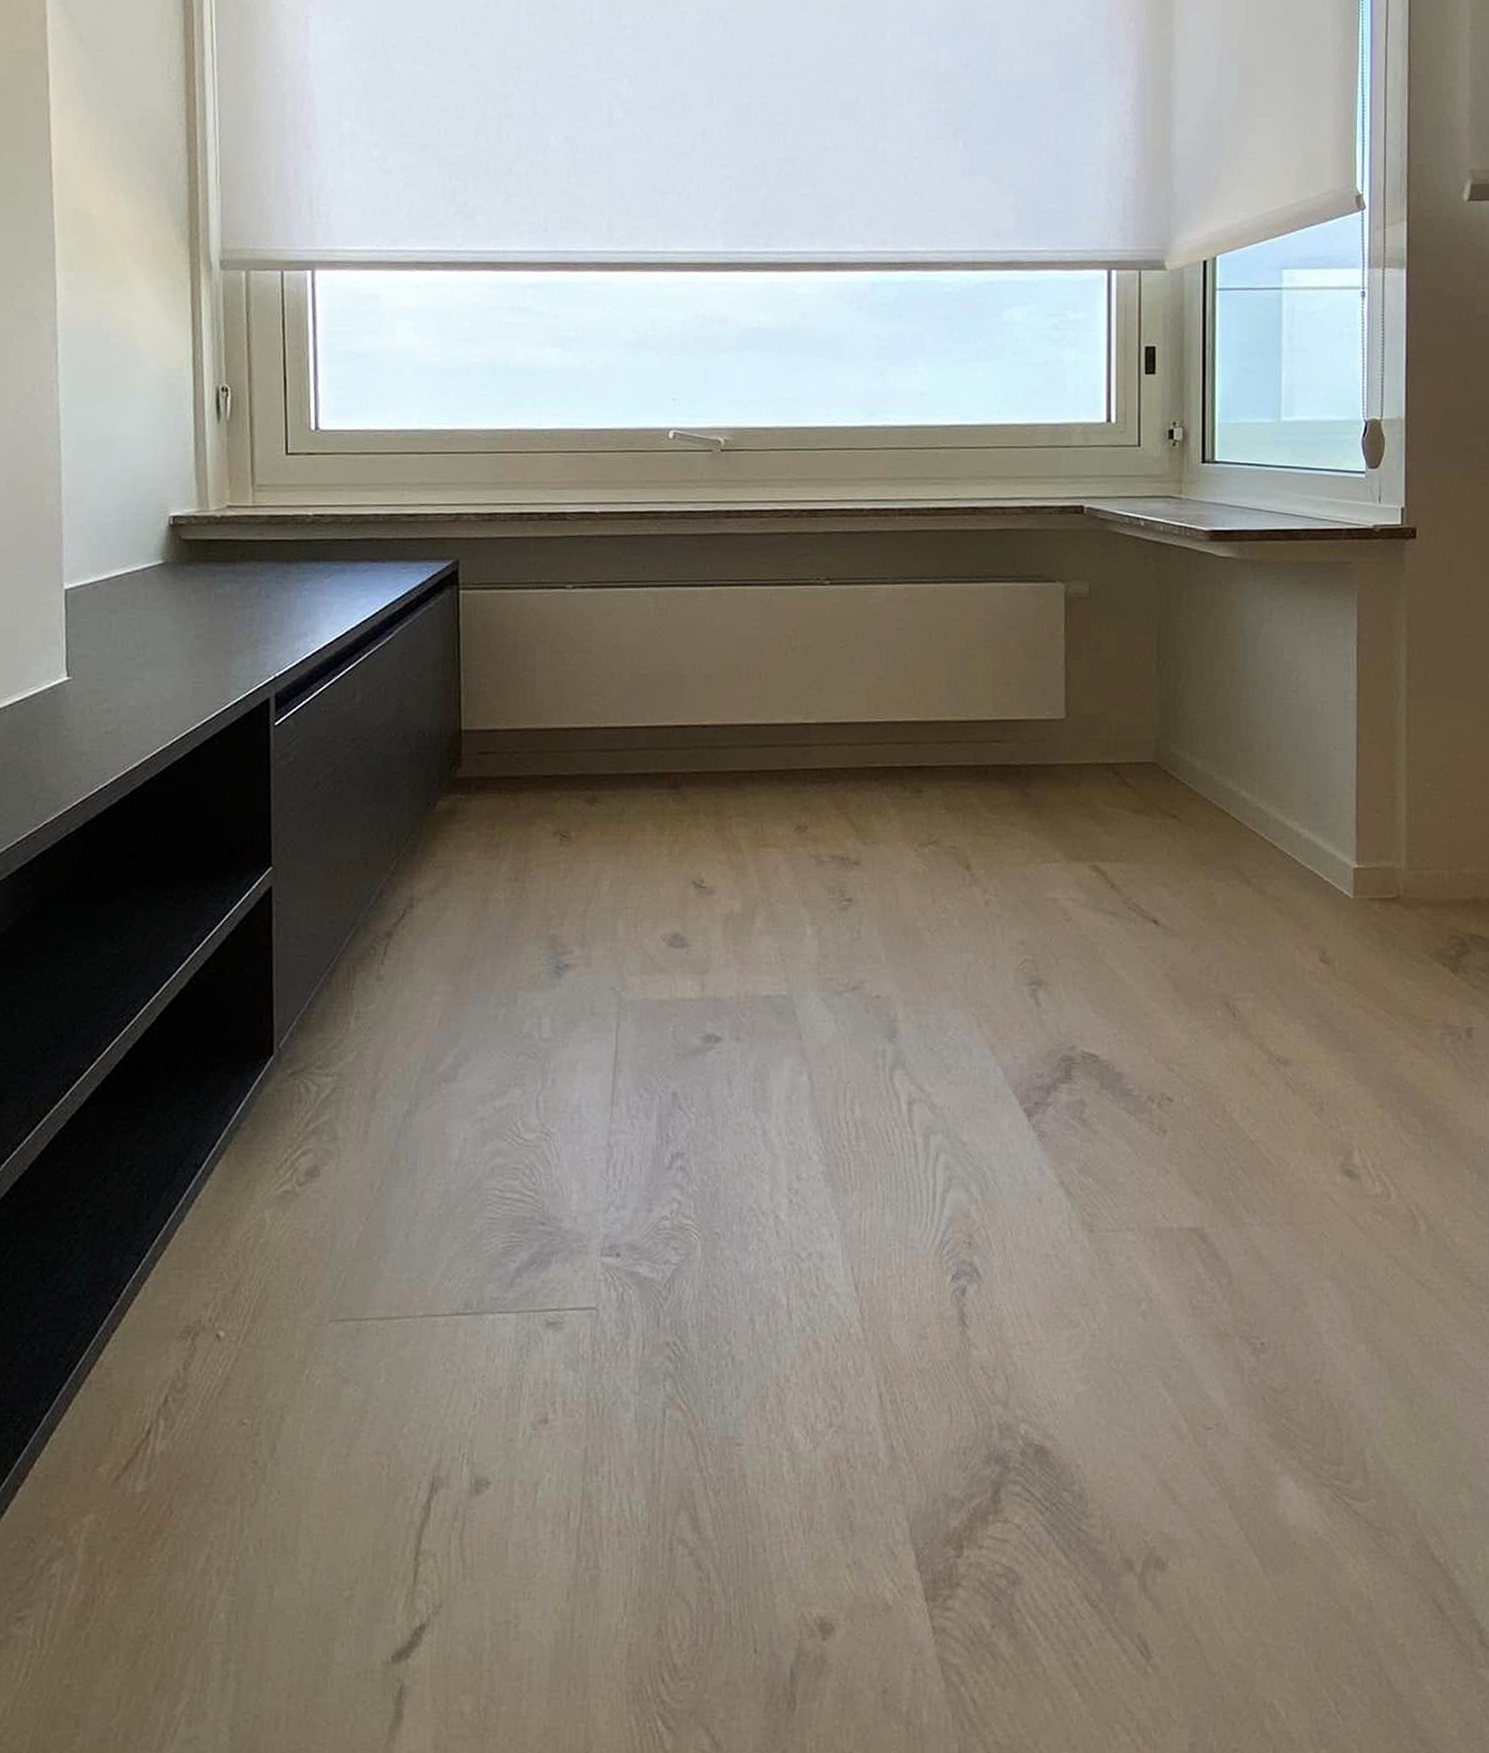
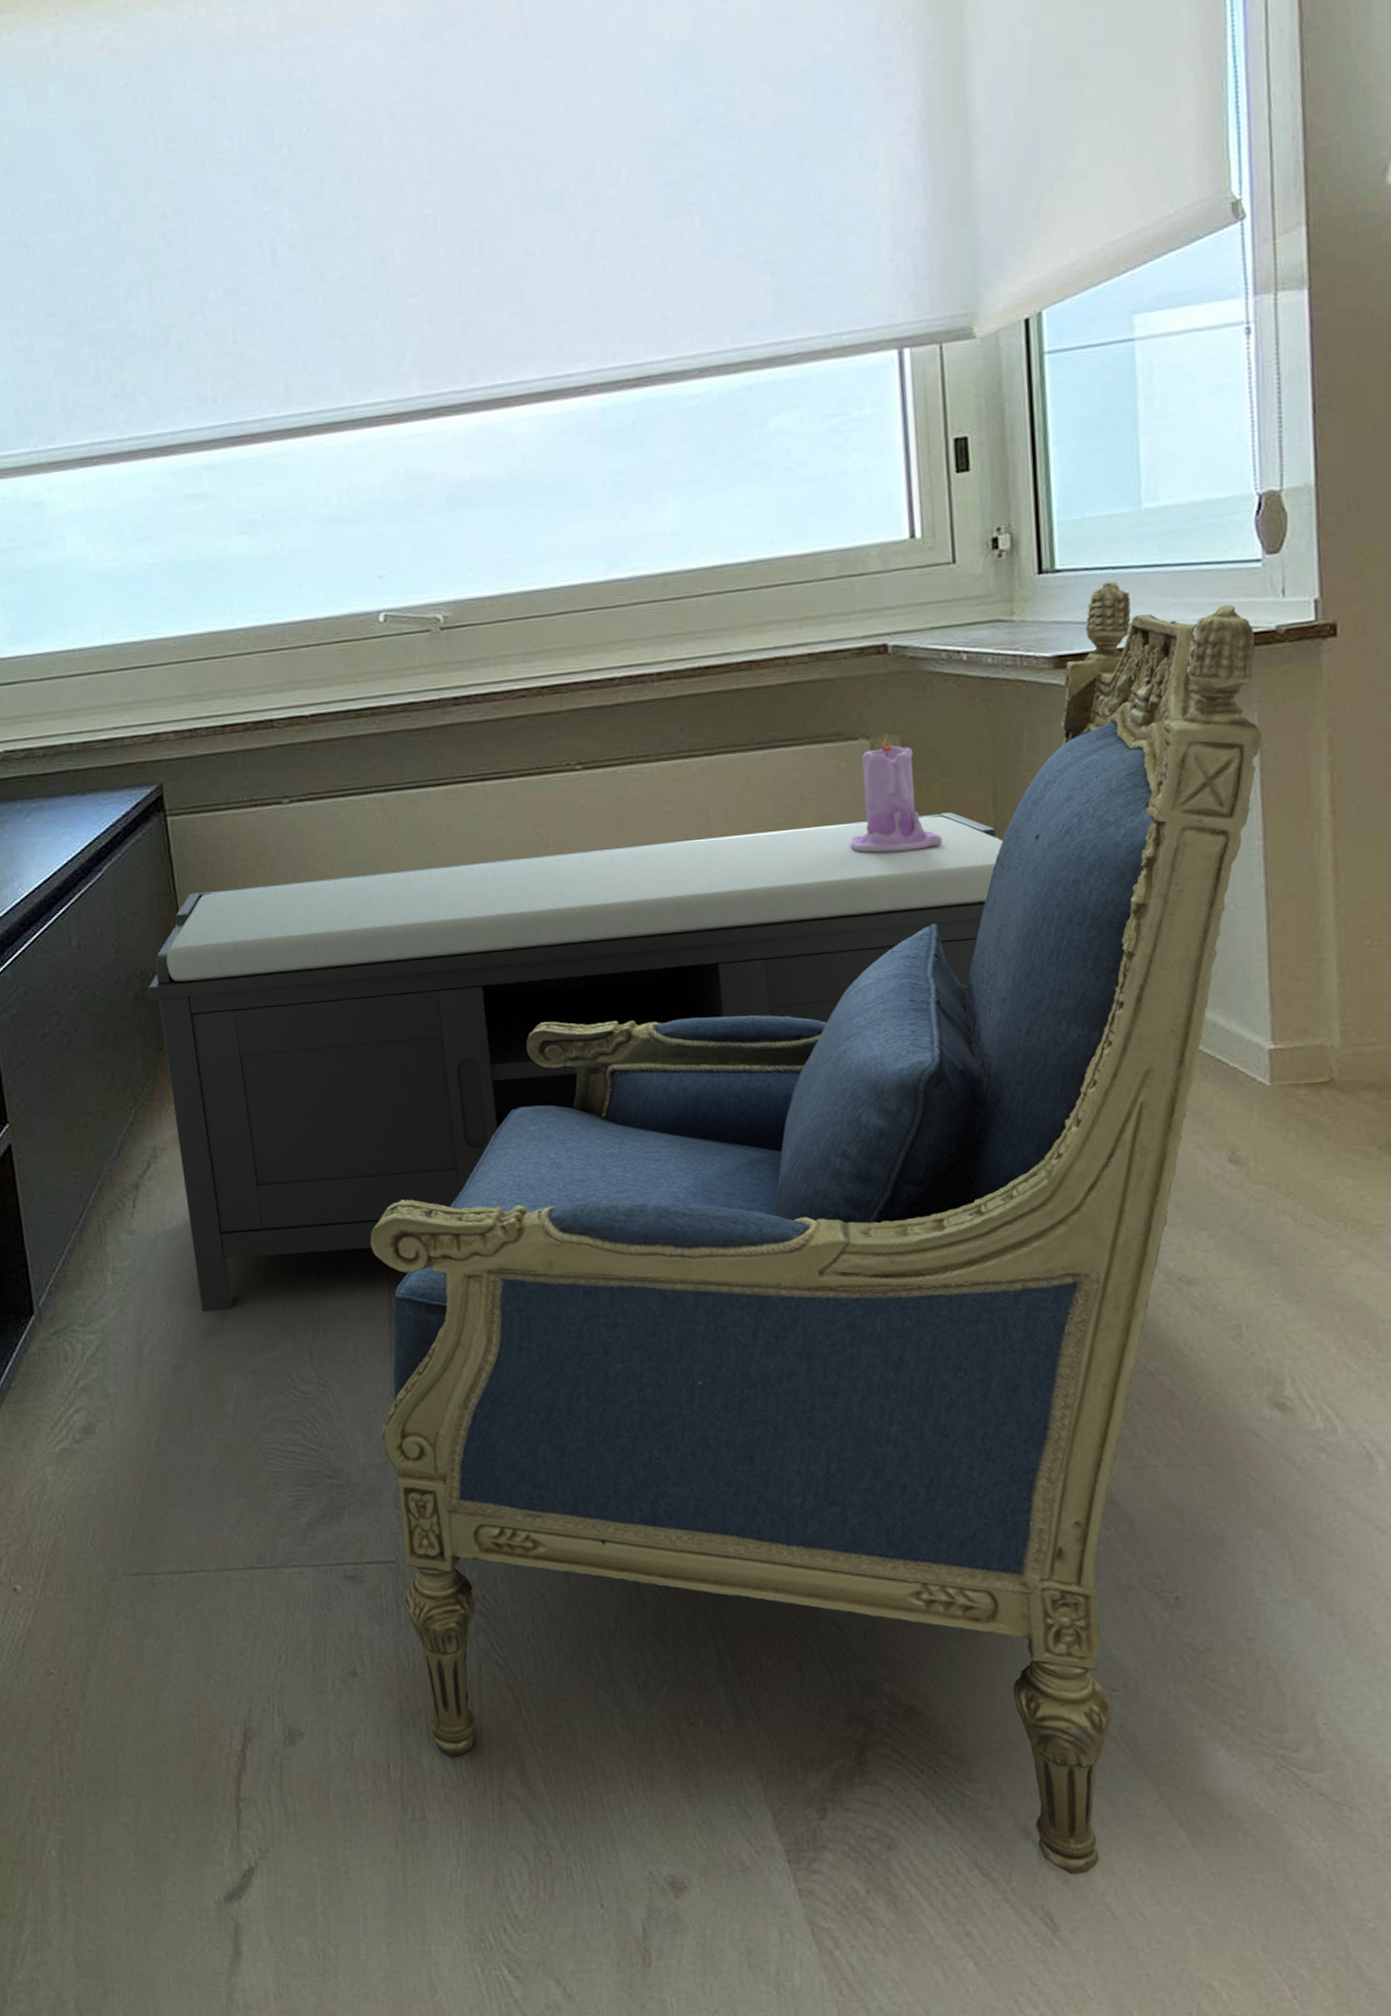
bench: none [423,650,1162,1059] -> present [148,812,1003,1312]
armchair: none [595,476,1360,1604] -> present [369,581,1262,1875]
candle: none [1043,578,1116,680] -> present [850,732,943,853]

